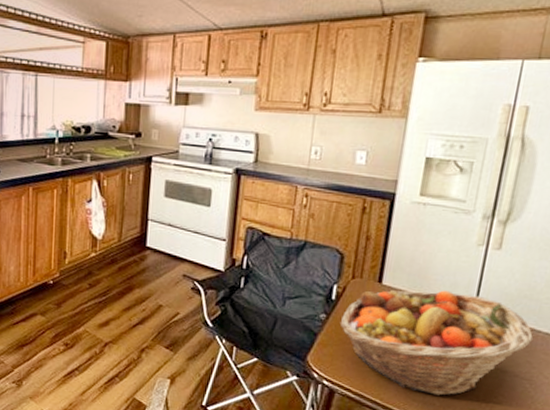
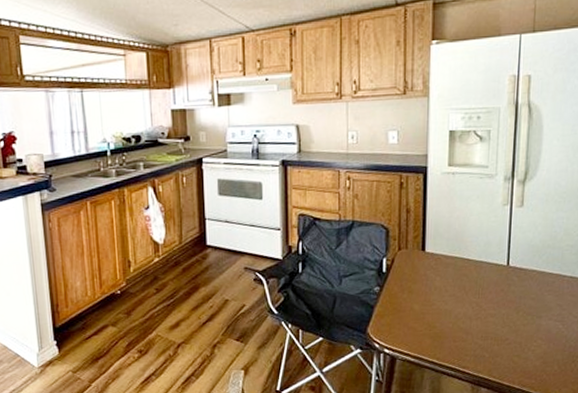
fruit basket: present [339,290,534,396] -> none [392,250,561,348]

